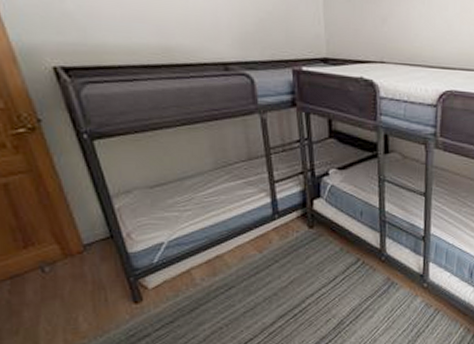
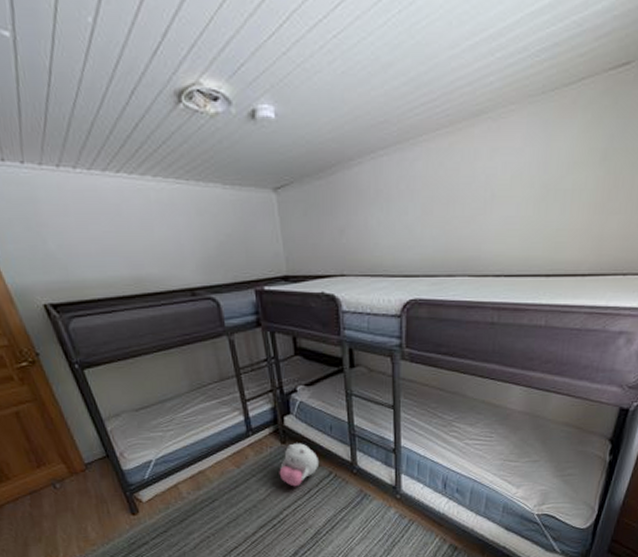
plush toy: none [304,228,346,274] -> present [279,443,318,487]

